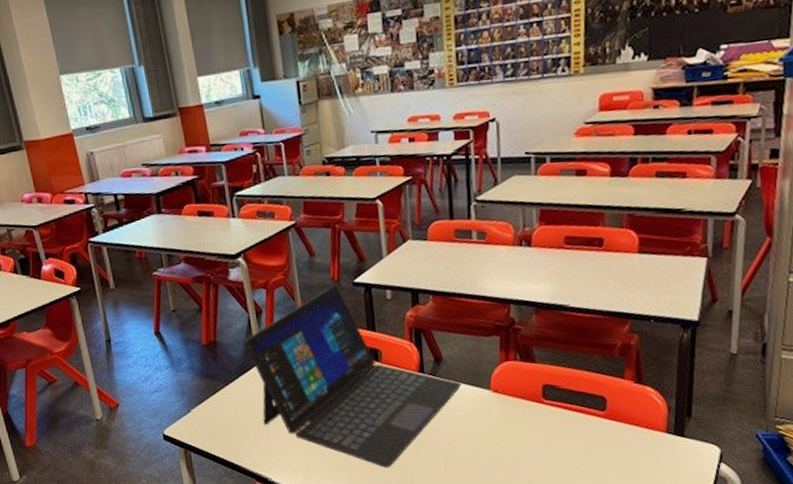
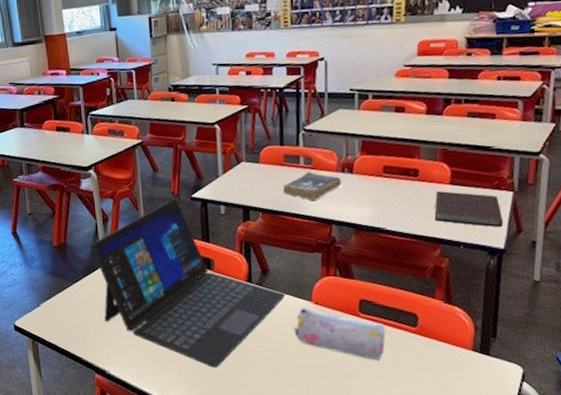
book: none [455,247,519,280] -> present [283,172,341,201]
pencil case: none [472,396,573,449] -> present [294,307,386,360]
notebook: none [622,261,697,298] -> present [434,191,504,228]

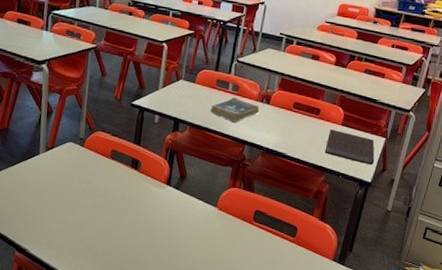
laptop: present [90,199,285,367] -> none [31,103,196,256]
pencil case: present [294,307,386,360] -> none [197,211,271,262]

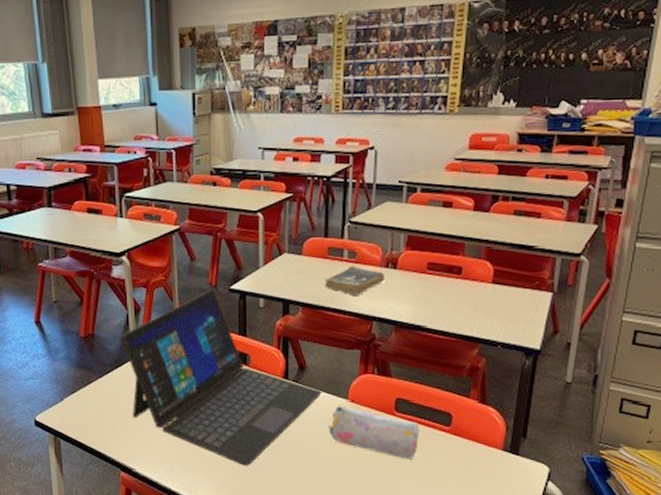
laptop: none [31,103,196,256] -> present [120,290,322,466]
pencil case: none [197,211,271,262] -> present [329,405,420,459]
notebook: present [324,129,375,166] -> none [474,290,541,329]

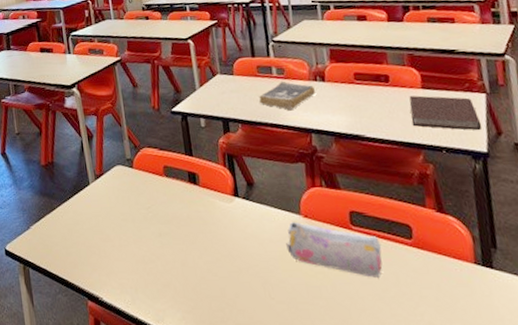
laptop: present [120,290,322,466] -> none [77,114,274,290]
notebook: none [474,290,541,329] -> present [409,95,482,131]

